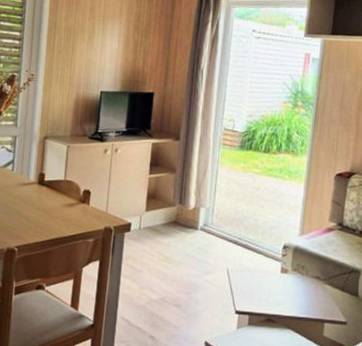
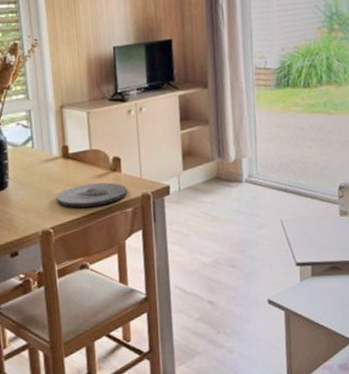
plate: none [26,210,92,233] -> present [56,182,128,208]

